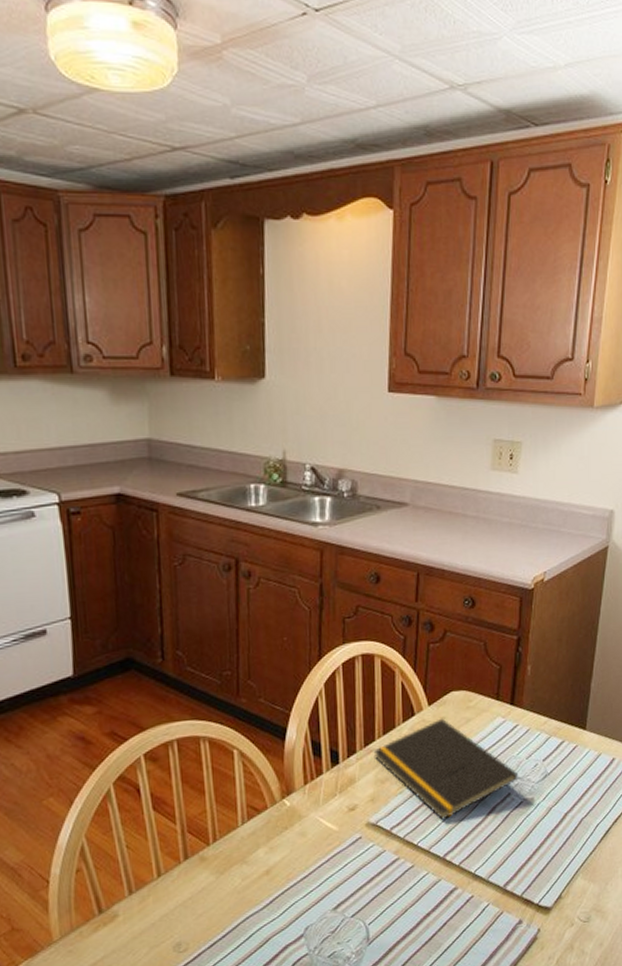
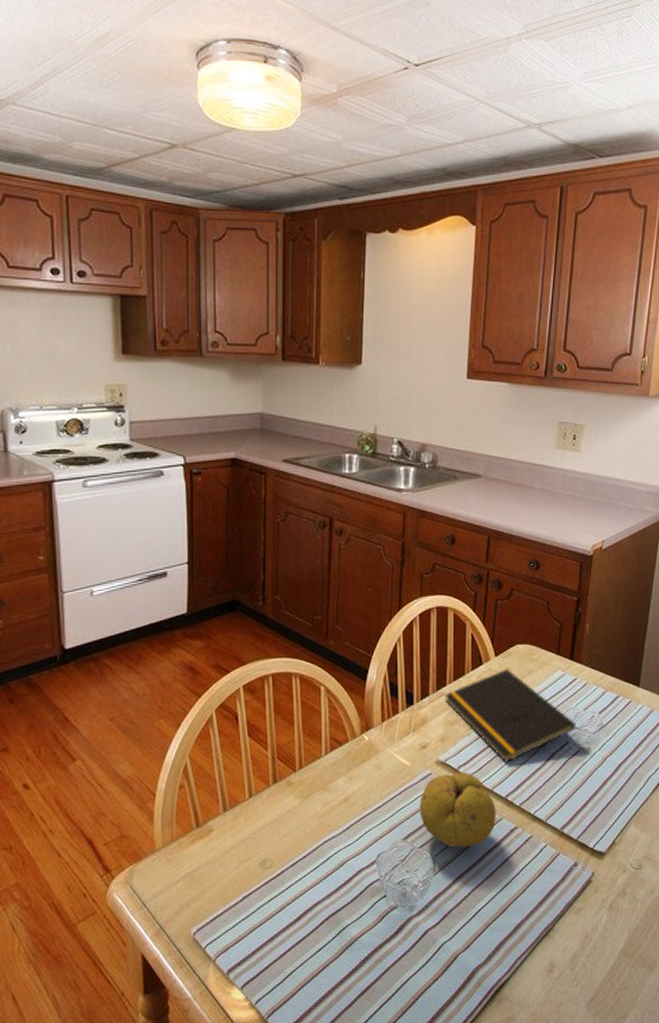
fruit: none [349,833,434,915] -> present [419,772,496,848]

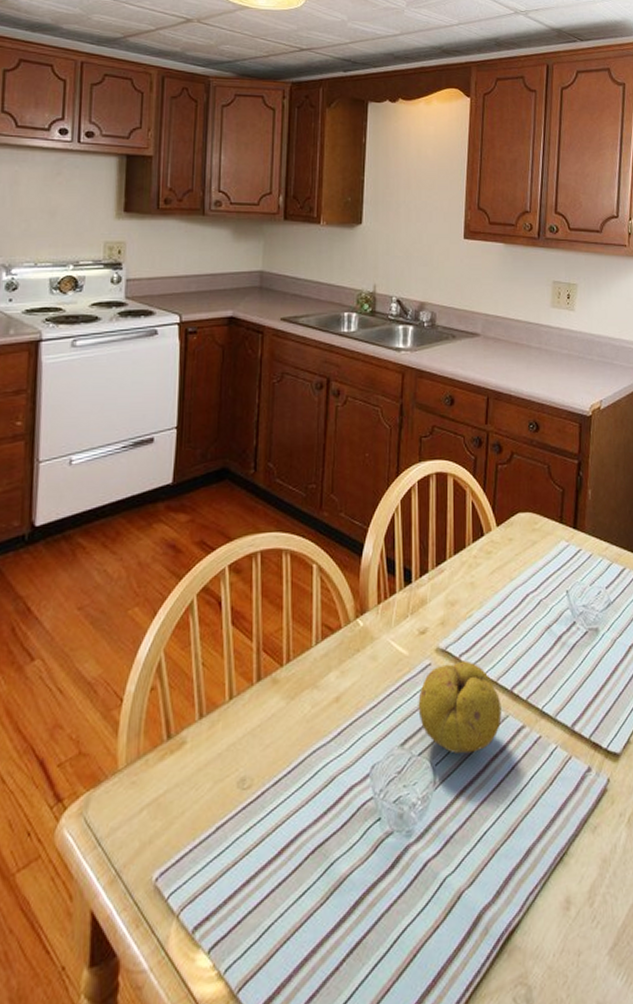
notepad: present [444,668,577,762] -> none [444,539,583,648]

